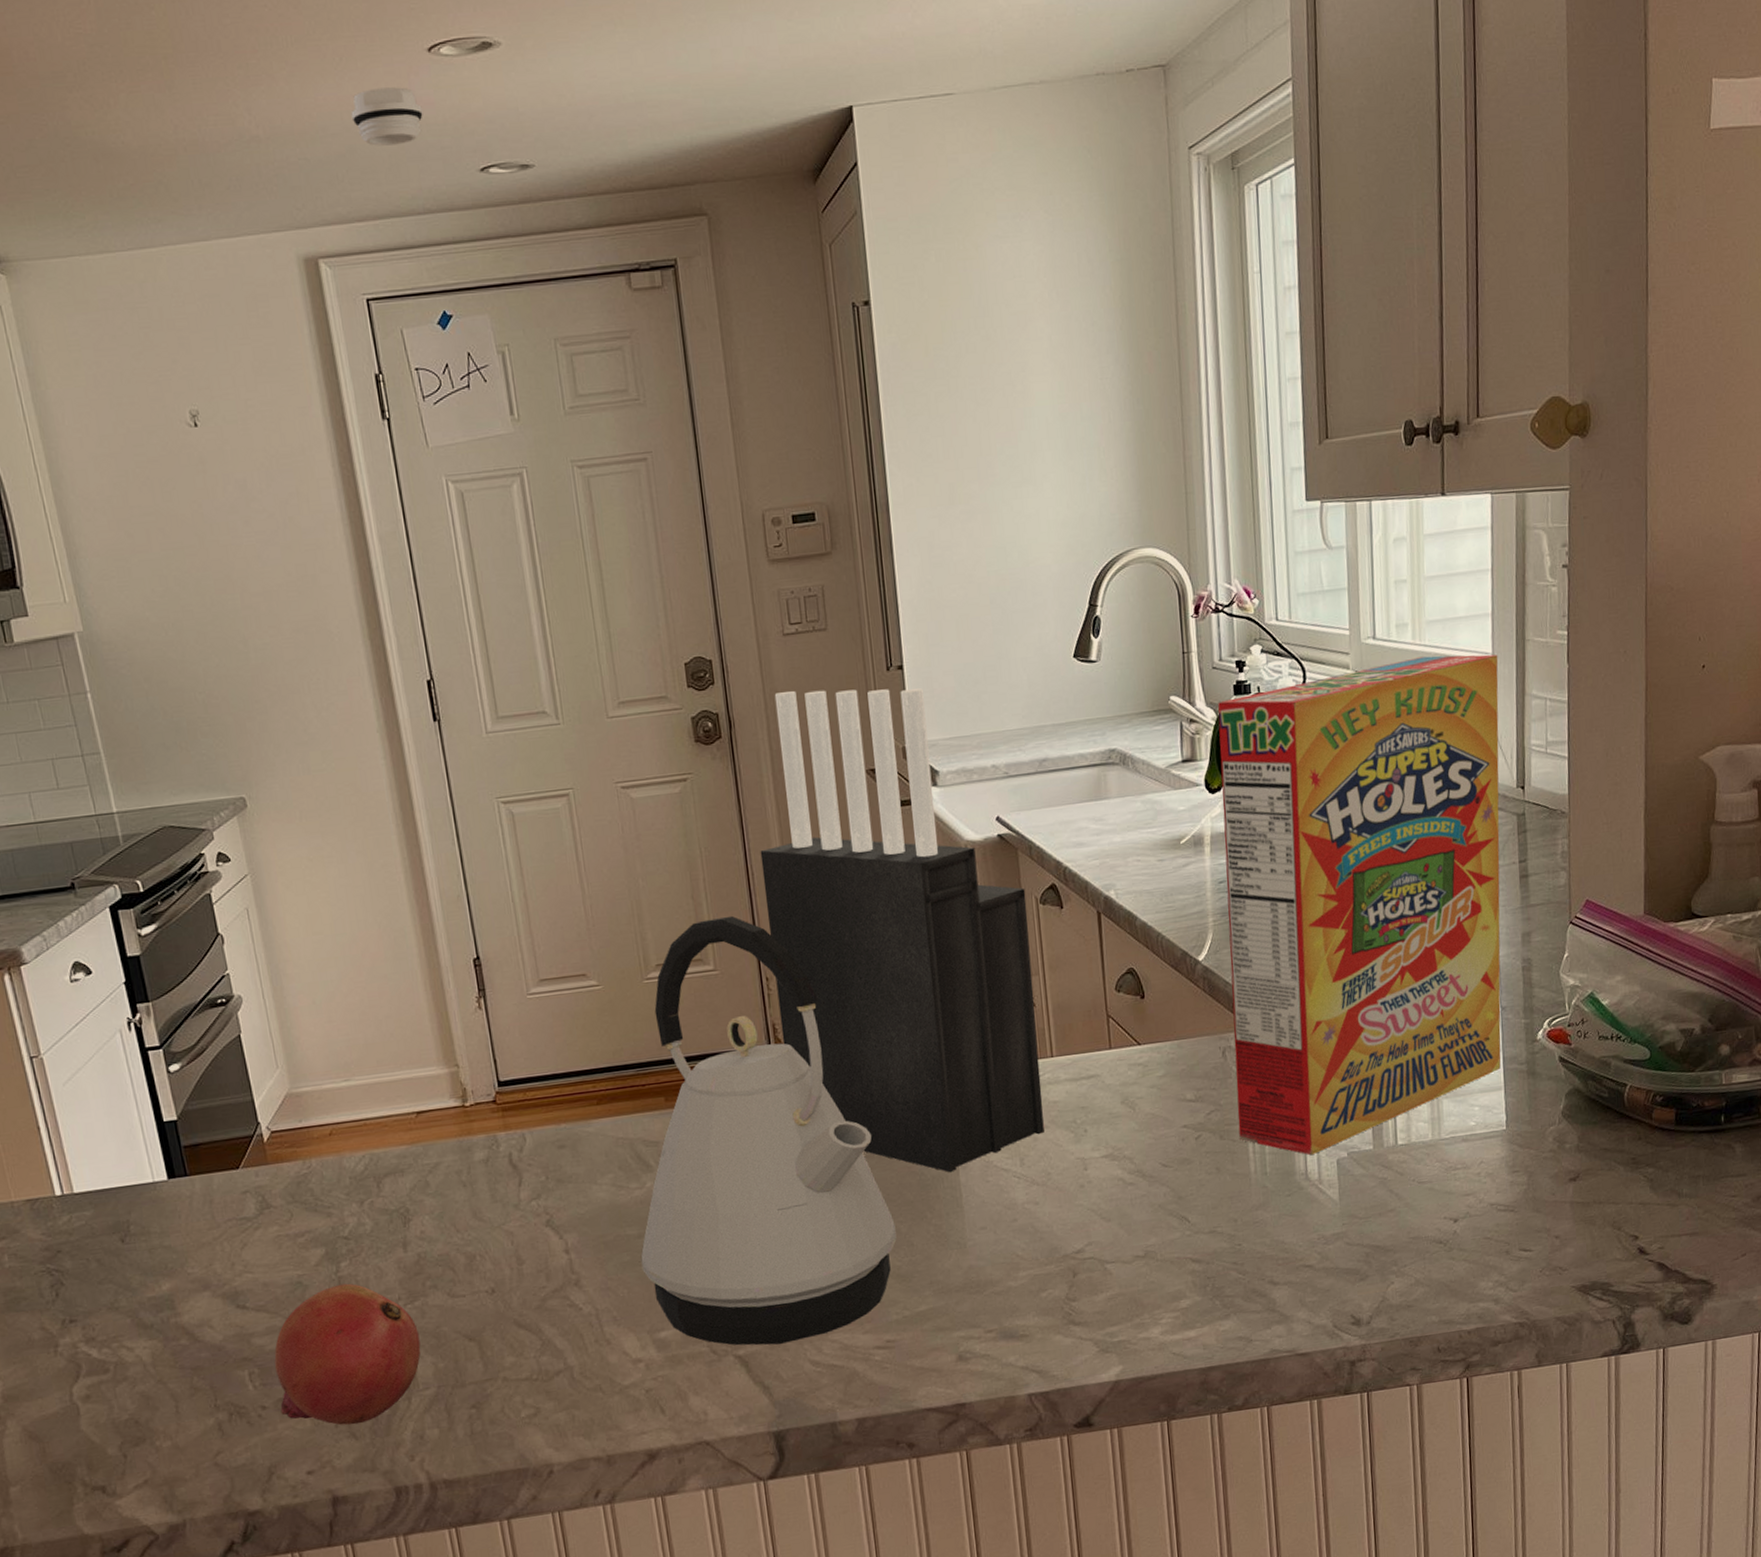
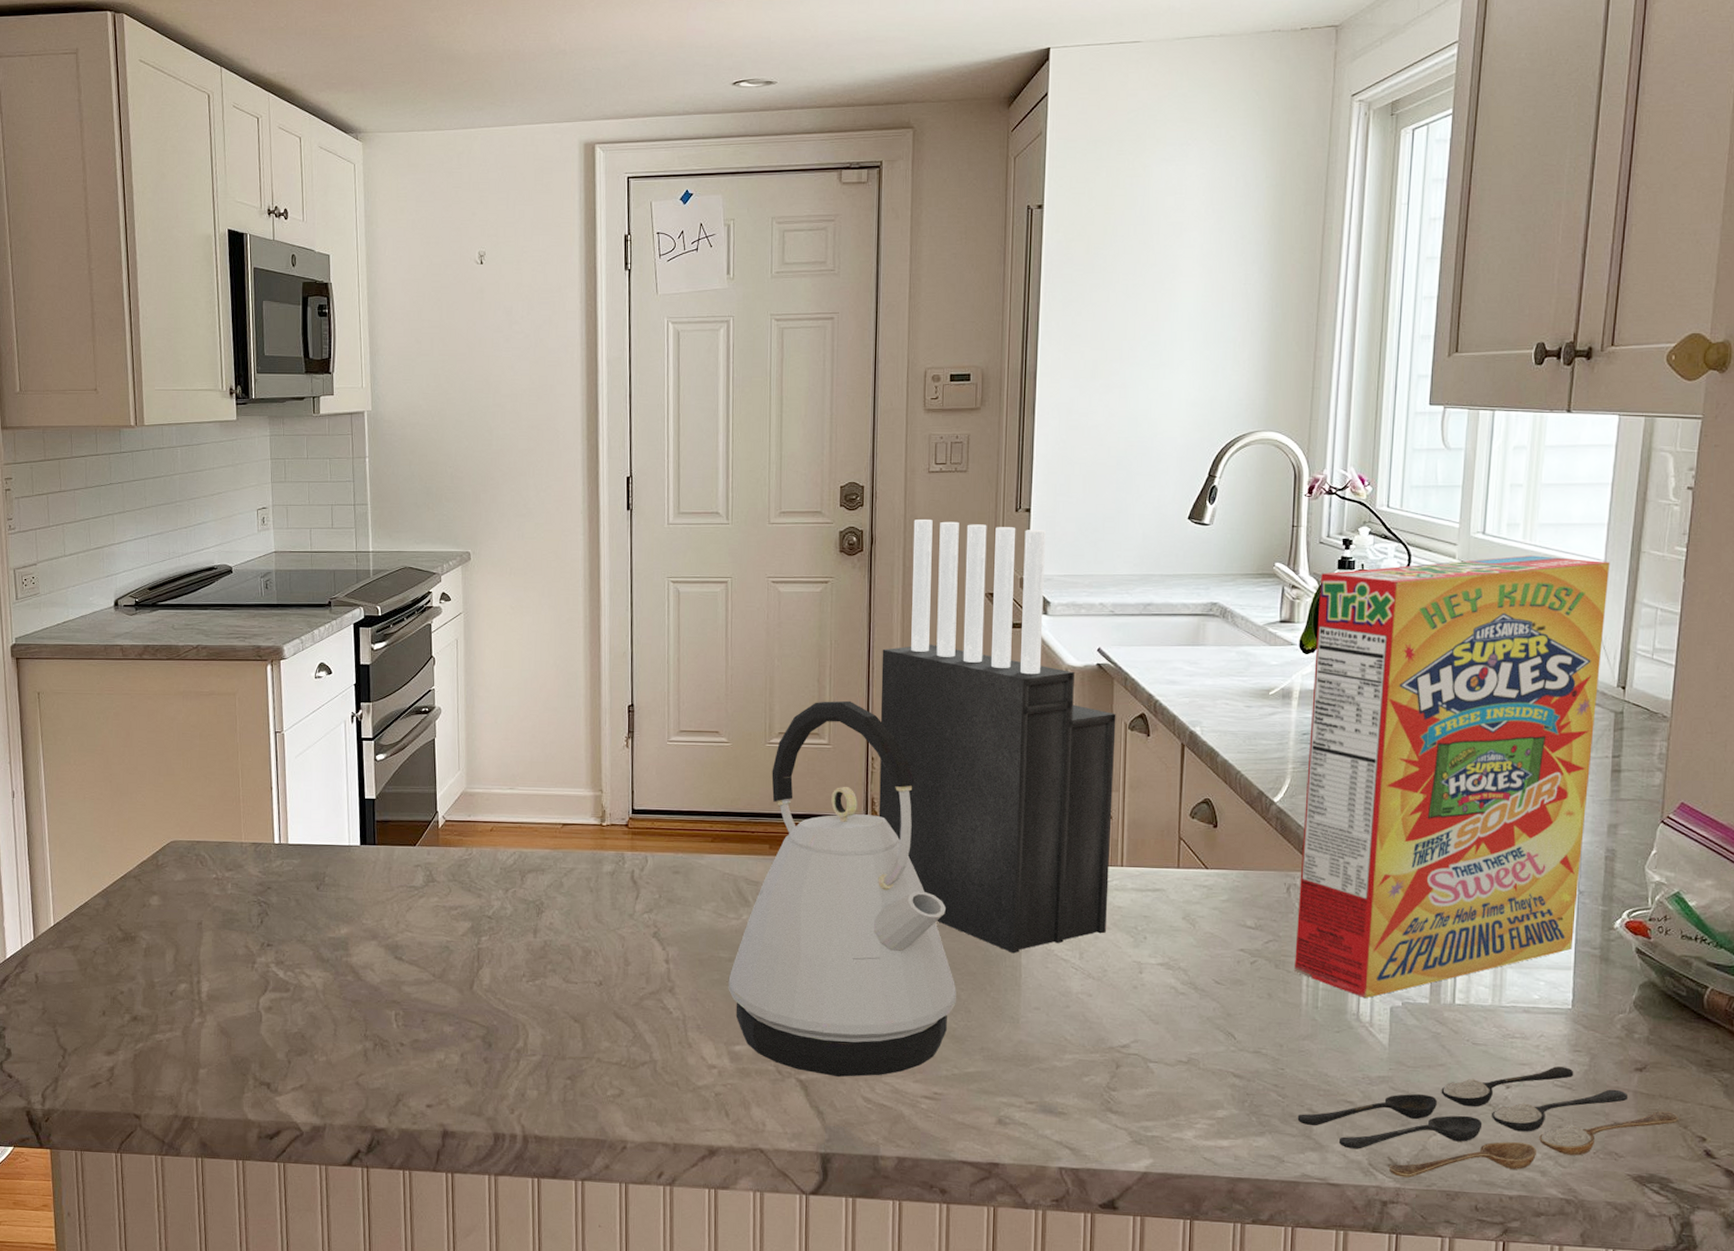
fruit: present [274,1283,421,1426] -> none [415,954,535,1074]
smoke detector: present [351,87,423,146] -> none [638,18,695,62]
spoon: none [1259,1190,1612,1334] -> present [1297,1066,1678,1178]

